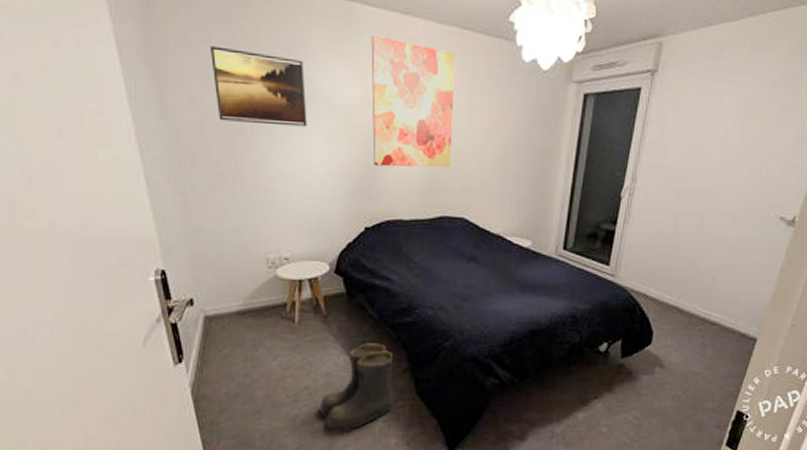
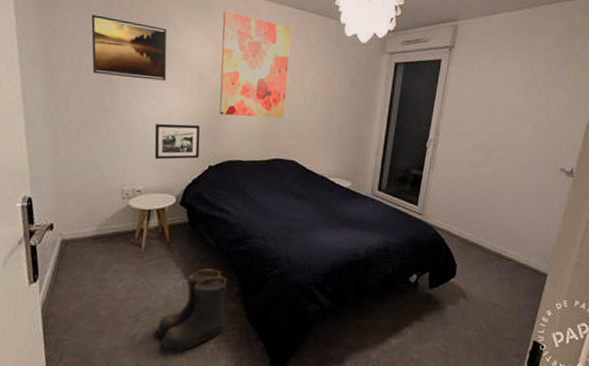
picture frame: none [299,179,353,222] -> present [154,123,200,160]

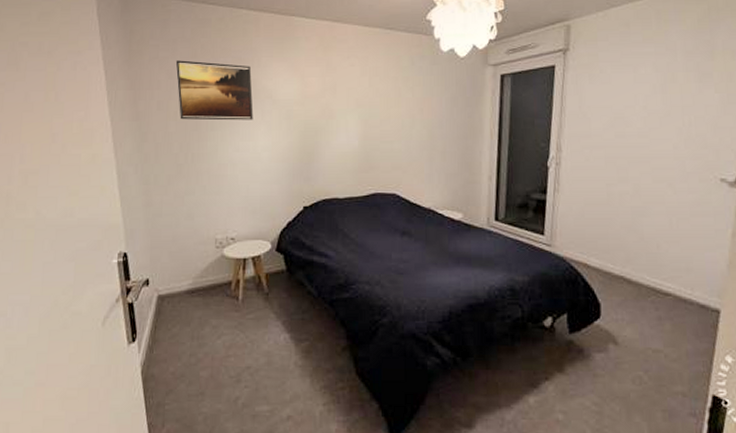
picture frame: present [154,123,200,160] -> none [245,163,293,204]
boots: present [156,268,227,354] -> none [260,320,334,418]
wall art: present [219,11,291,119] -> none [307,40,381,151]

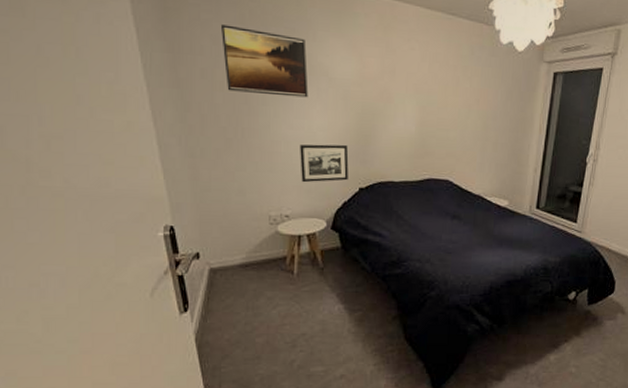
picture frame: none [245,163,293,204] -> present [300,144,349,183]

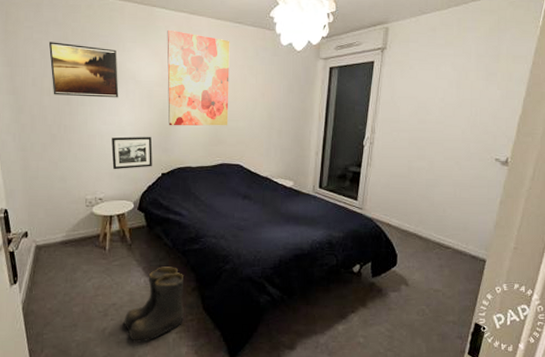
boots: none [315,293,384,377] -> present [123,266,185,344]
wall art: none [366,17,442,136] -> present [167,29,230,126]

